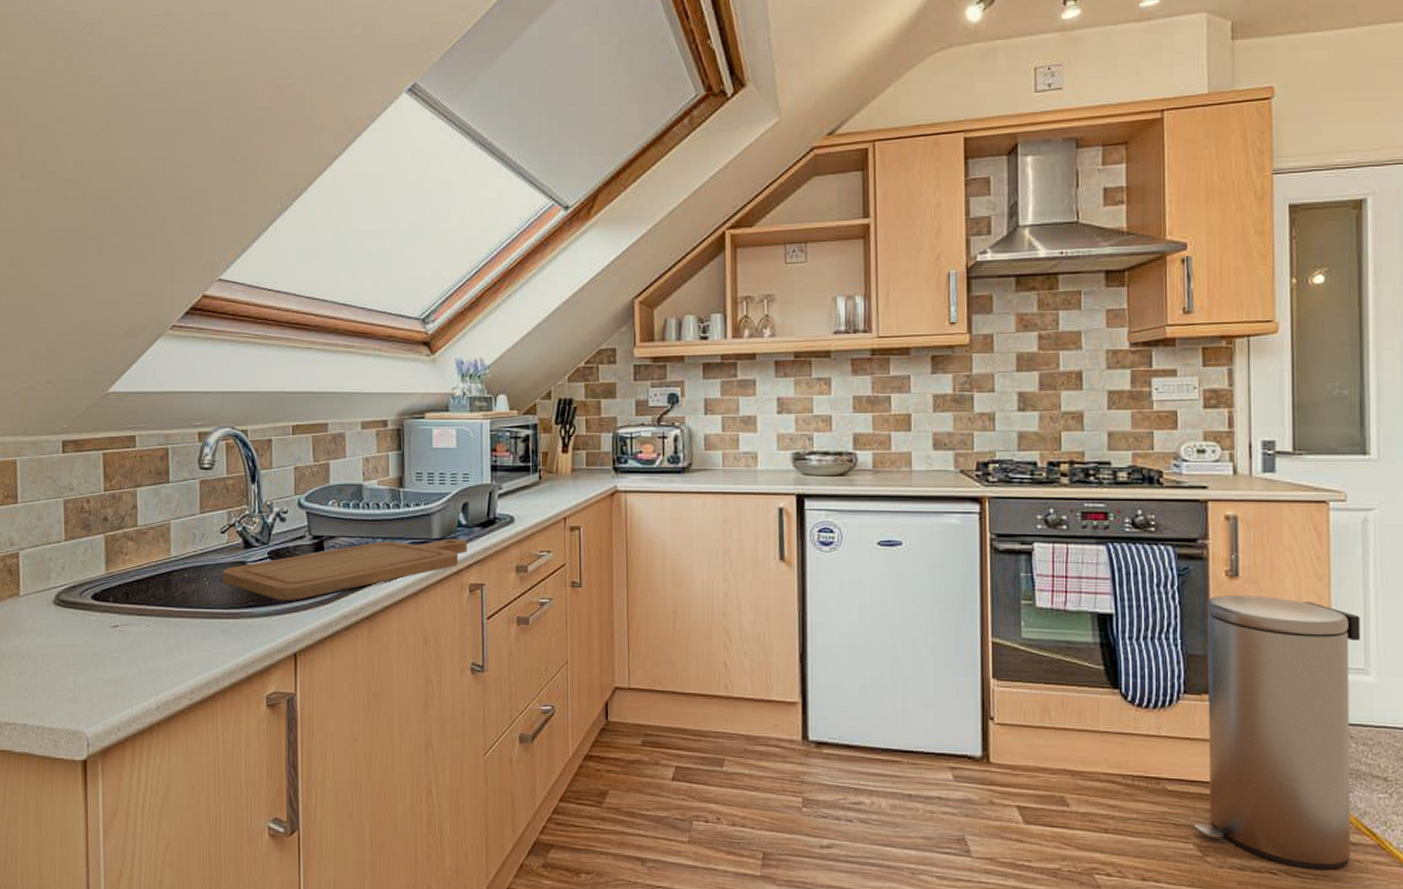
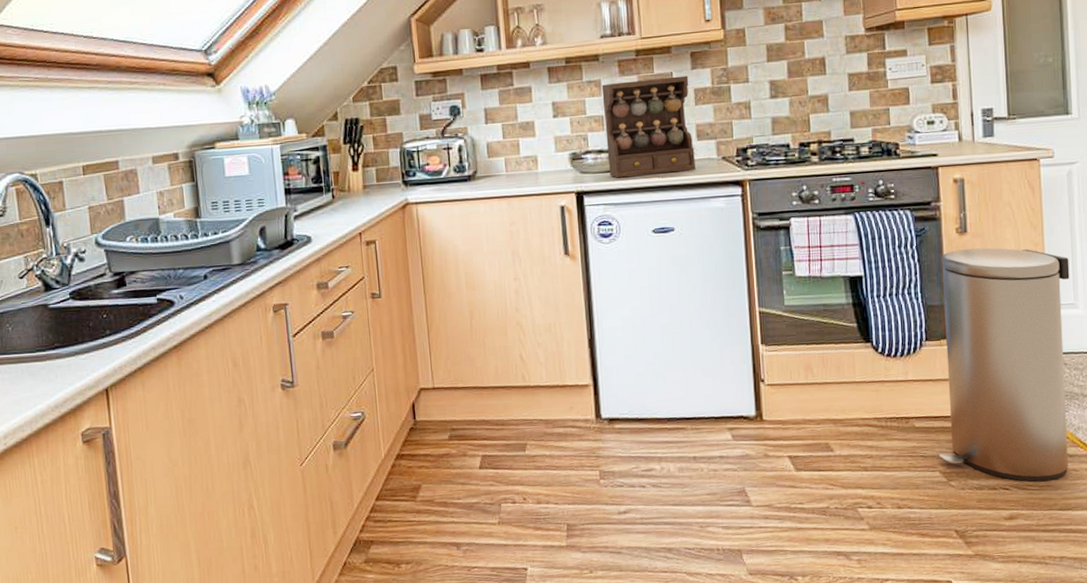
chopping board: present [223,538,467,600] -> none [25,262,269,339]
spice rack: none [832,380,929,483] -> present [601,75,696,178]

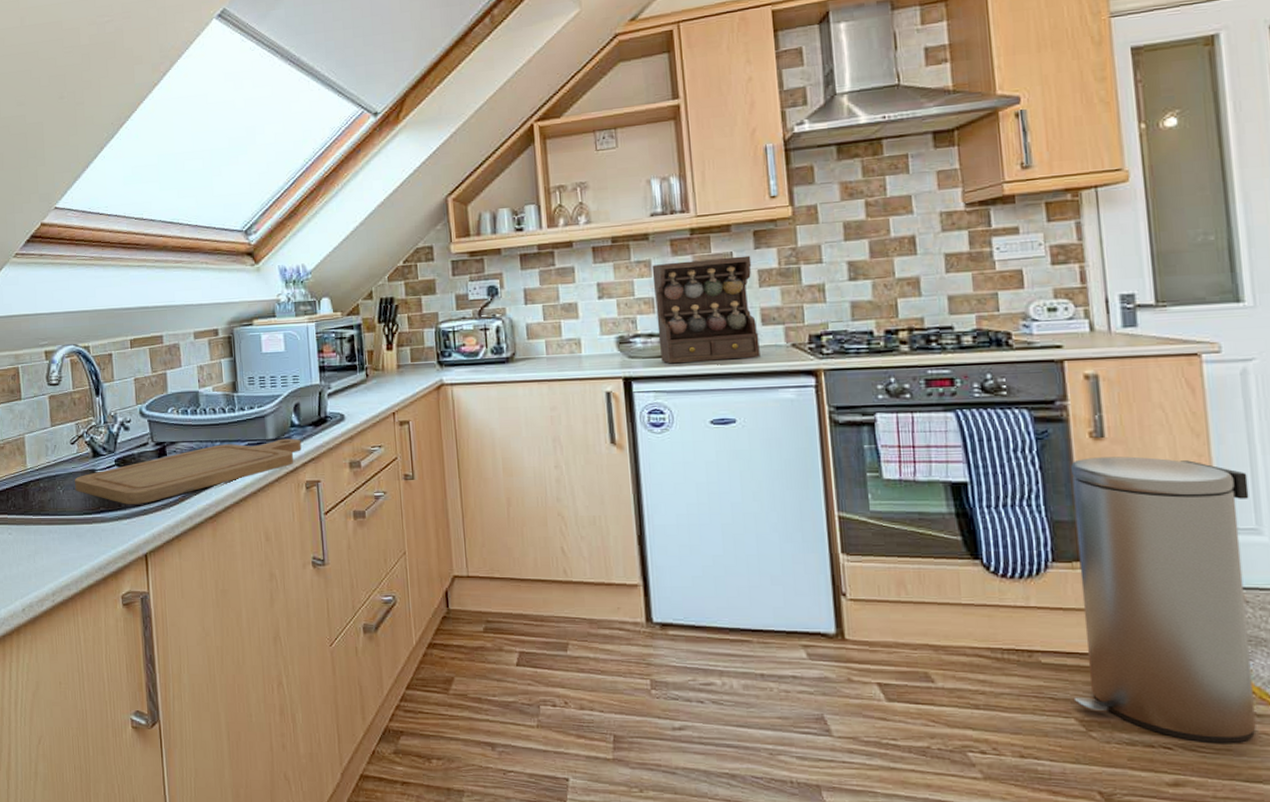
chopping board: none [25,262,269,339] -> present [75,438,302,504]

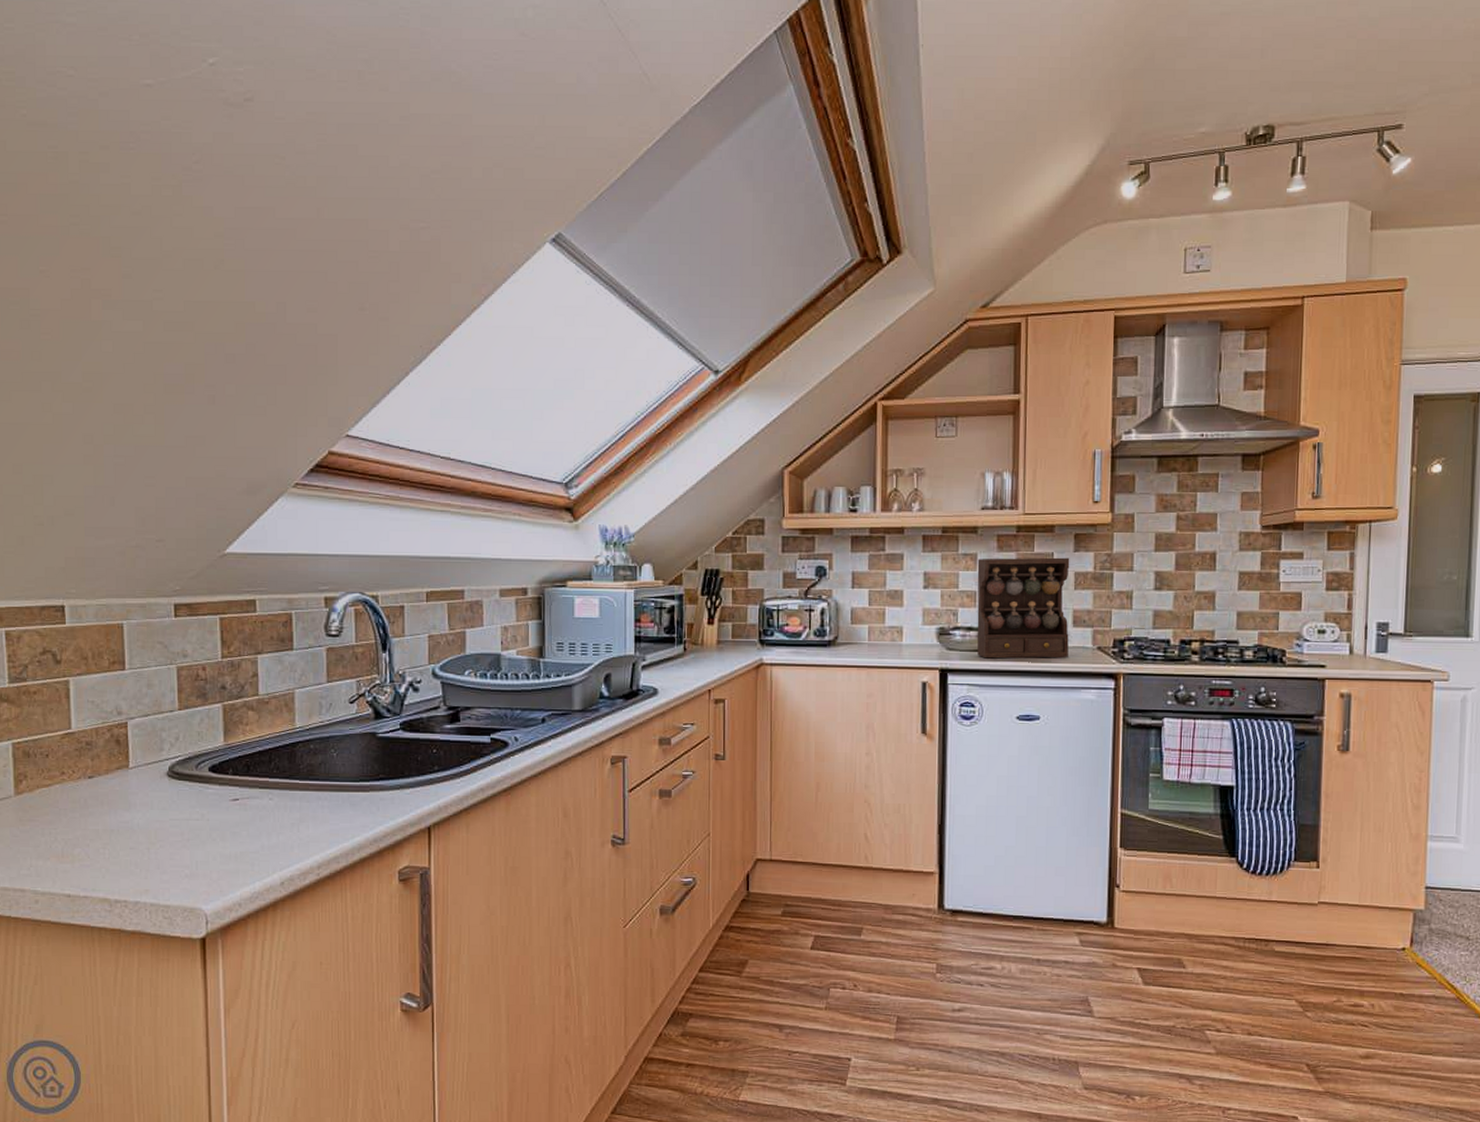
chopping board: present [75,438,302,504] -> none [352,710,610,773]
pedal bin: present [1071,456,1256,744] -> none [1296,768,1455,1022]

